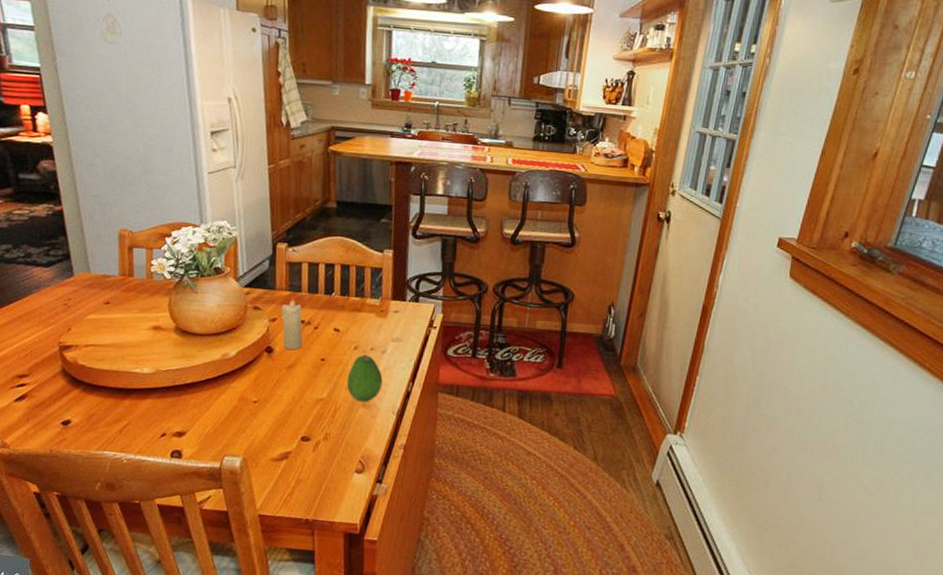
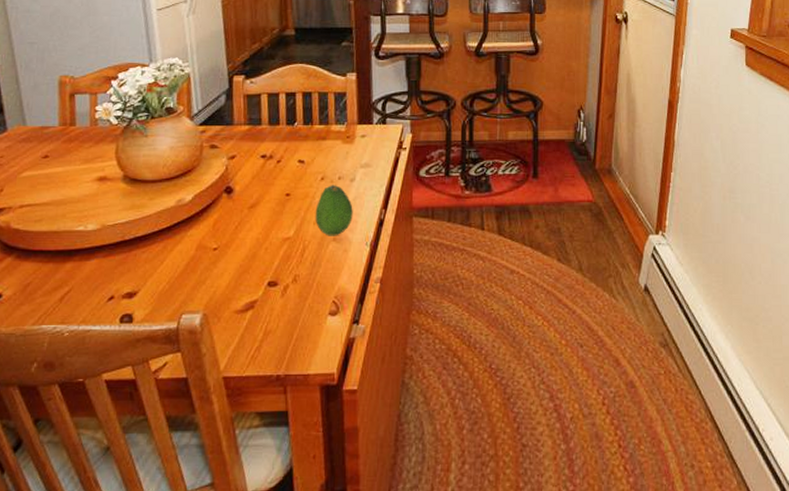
candle: present [281,295,303,350] -> none [240,130,265,187]

